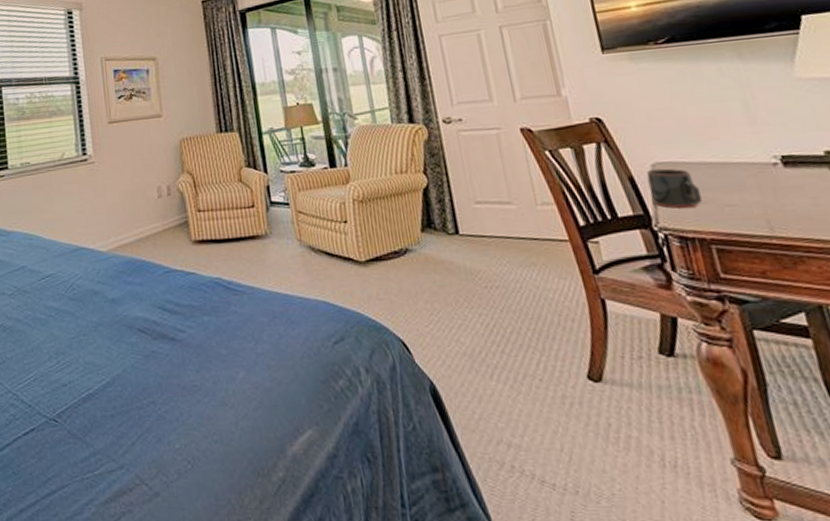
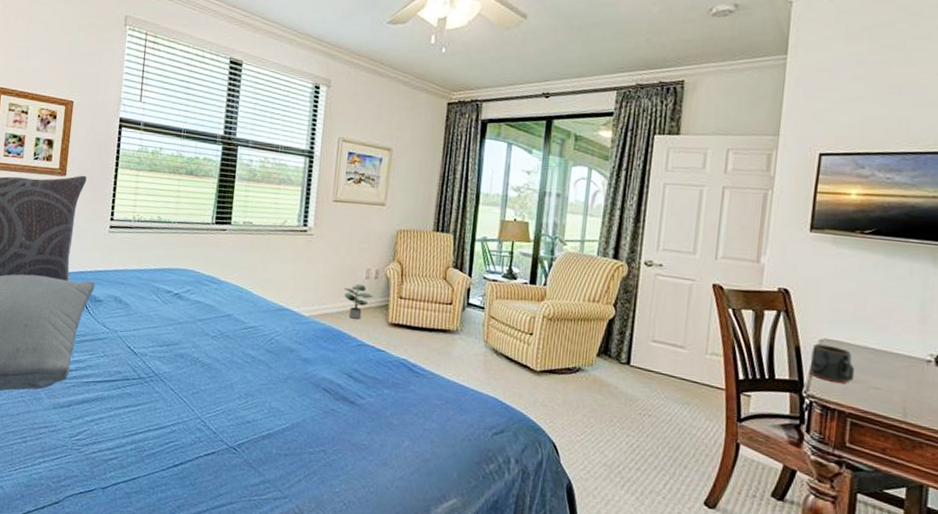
potted plant: none [138,204,170,245] -> present [344,283,374,320]

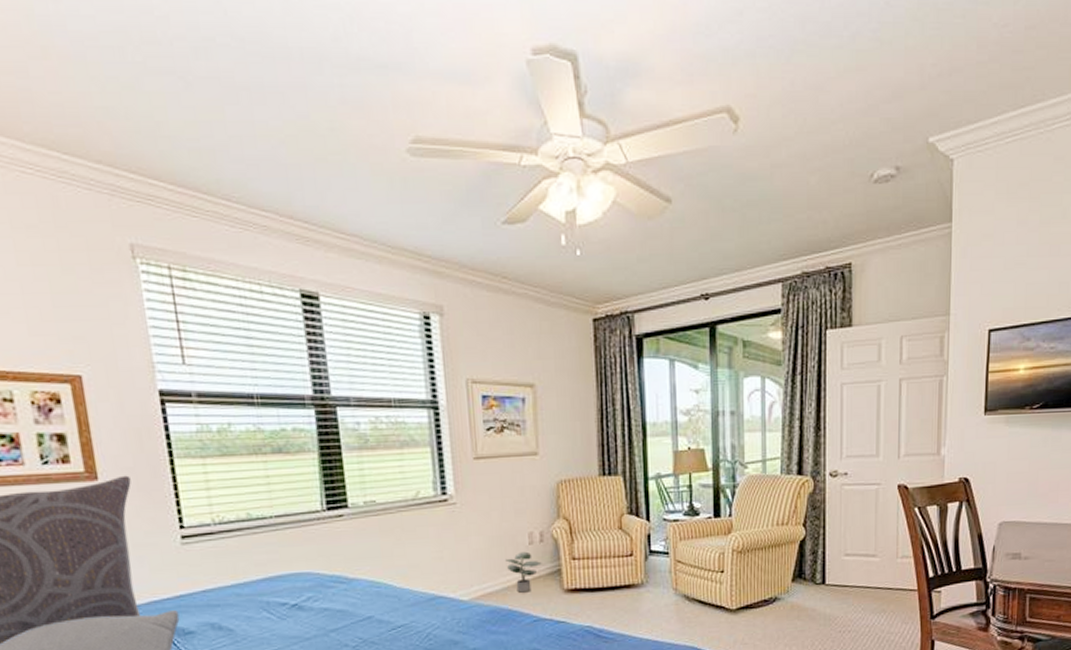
mug: present [810,343,854,383] -> none [992,527,1030,563]

